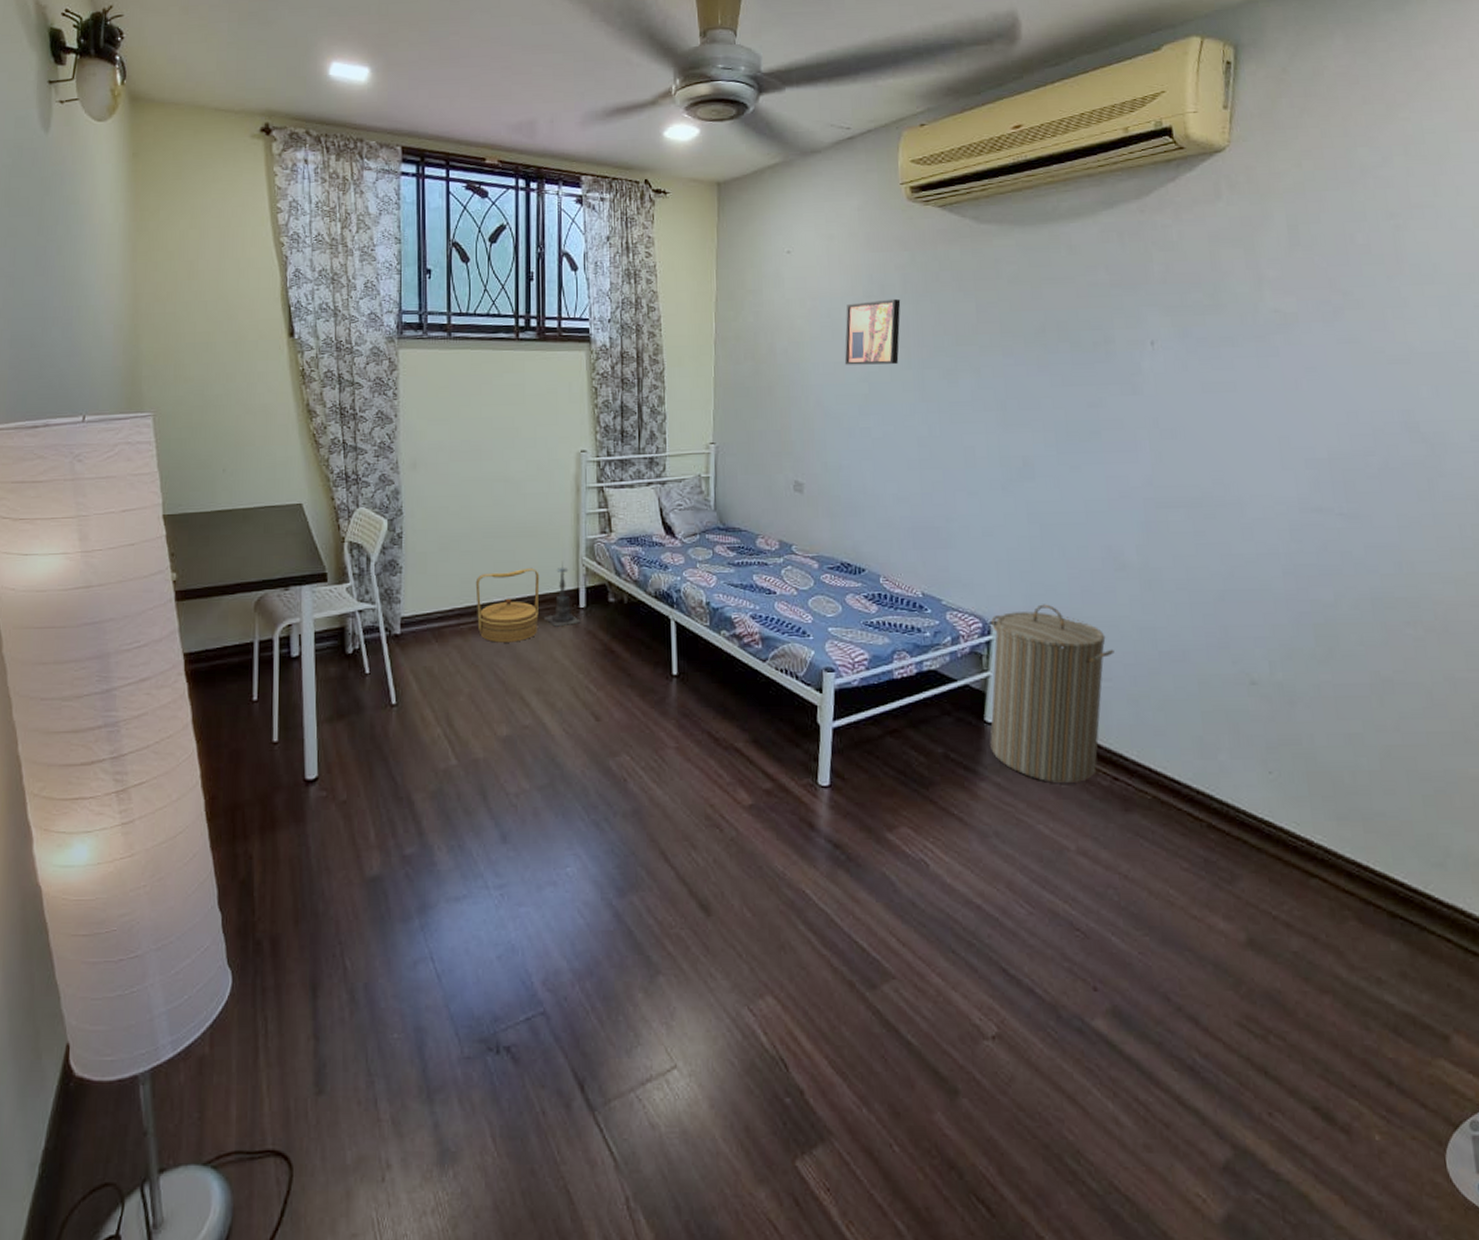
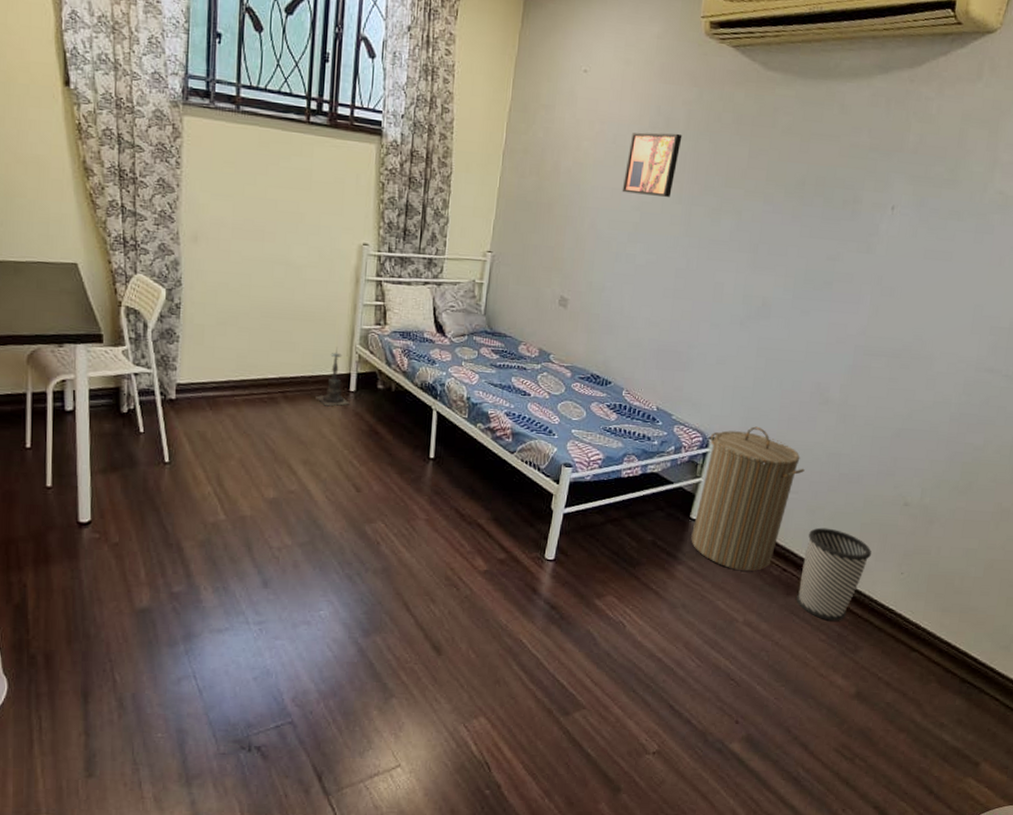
basket: present [475,567,540,643] -> none [251,349,314,417]
wastebasket: none [1137,721,1223,842] -> present [796,527,871,621]

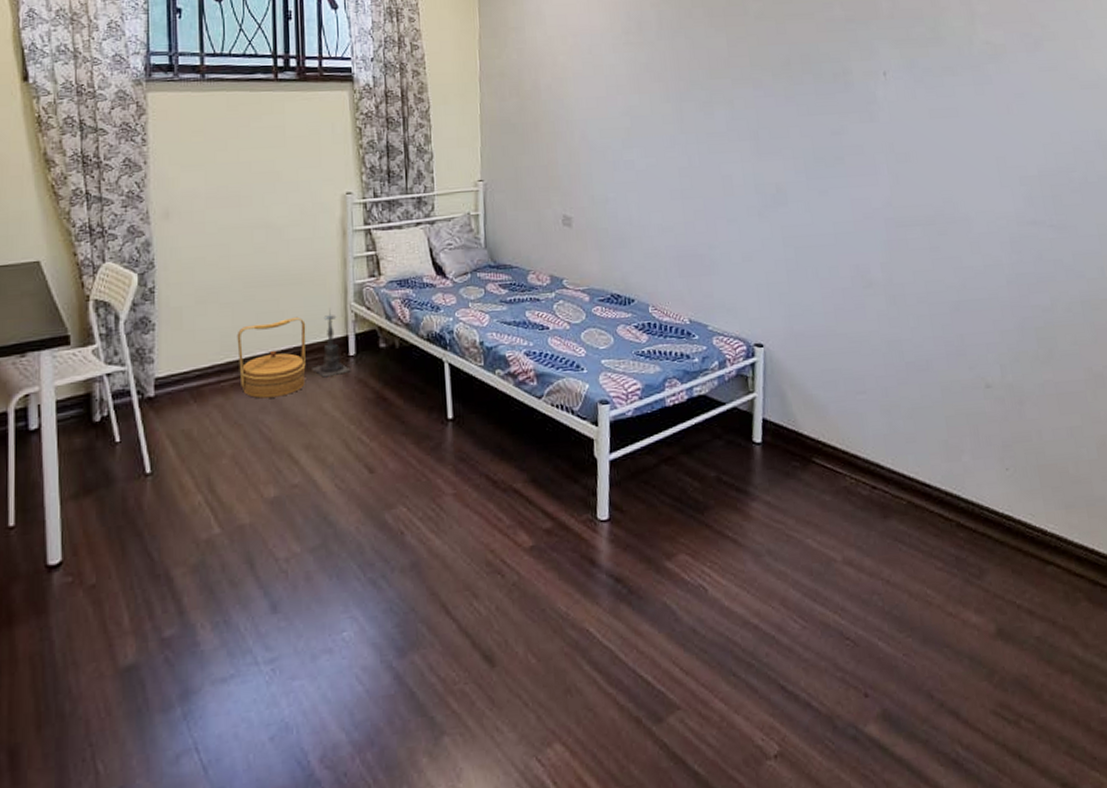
basket: none [251,349,314,417] -> present [237,316,306,399]
wall art: present [622,132,683,197] -> none [606,34,658,100]
laundry hamper: present [691,426,805,571] -> none [754,323,867,497]
wastebasket: present [796,527,871,621] -> none [890,428,966,542]

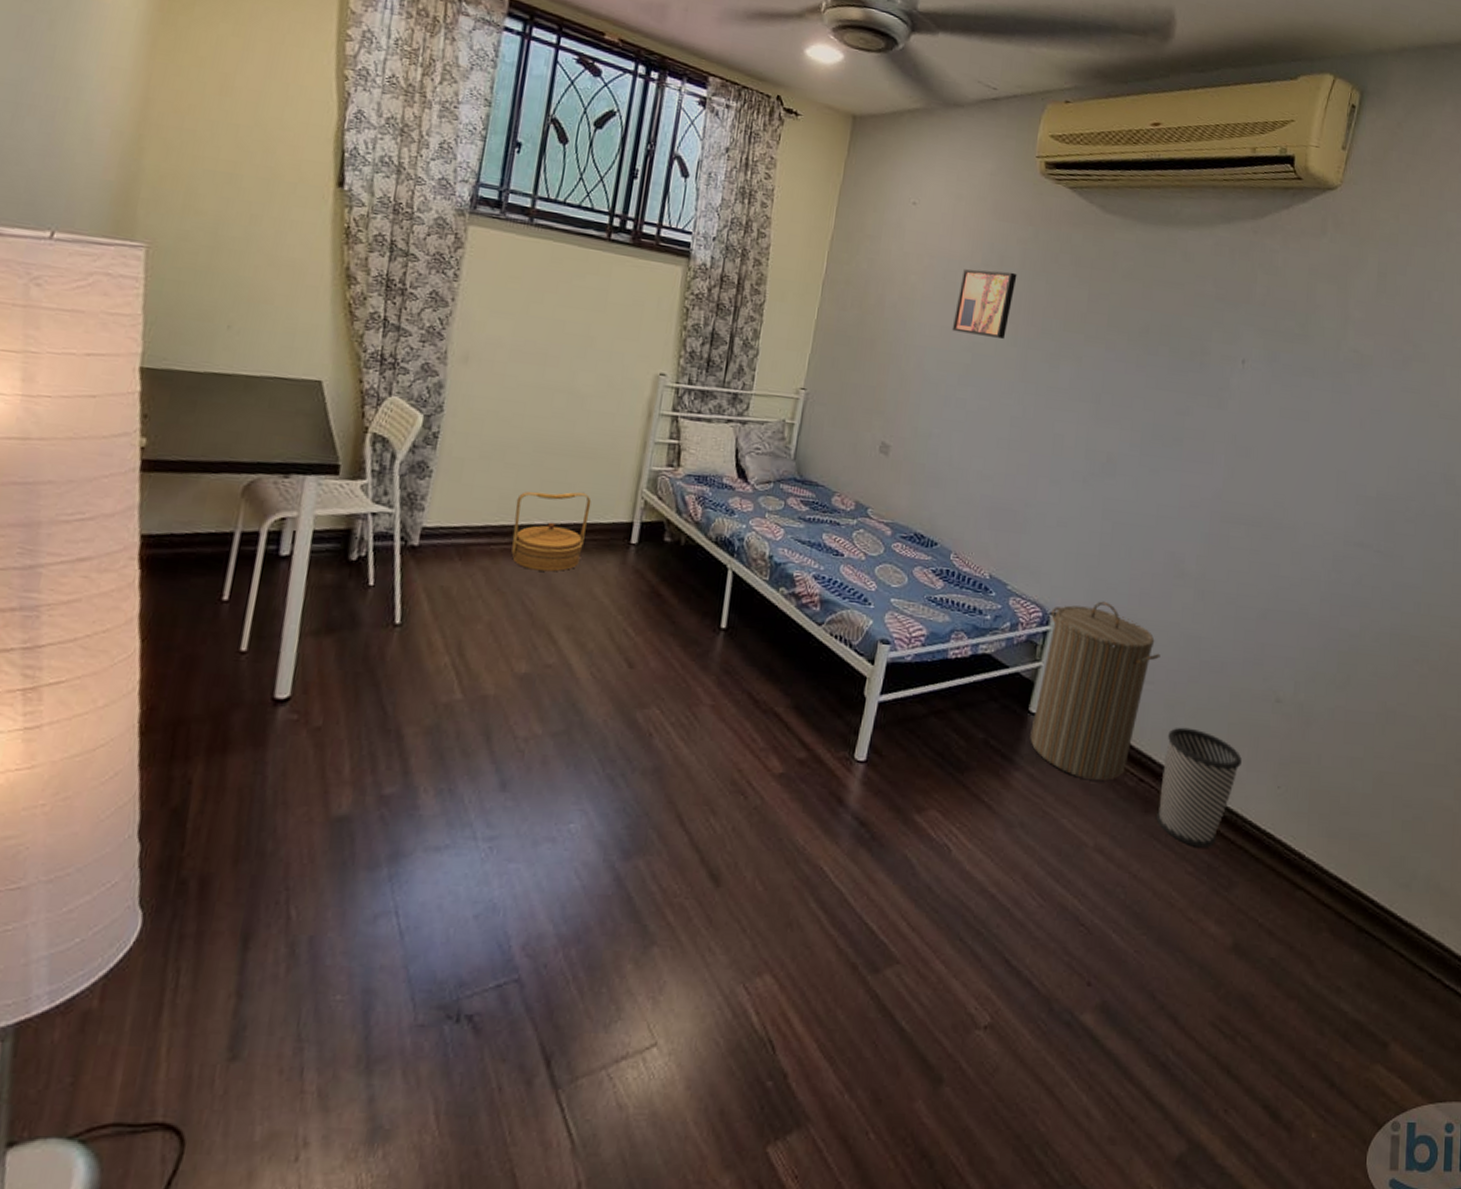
candle holder: present [310,308,351,378] -> none [587,490,630,561]
wall art: none [606,34,658,100] -> present [952,269,1017,339]
laundry hamper: none [754,323,867,497] -> present [1030,601,1161,780]
wastebasket: none [890,428,966,542] -> present [1156,727,1242,848]

